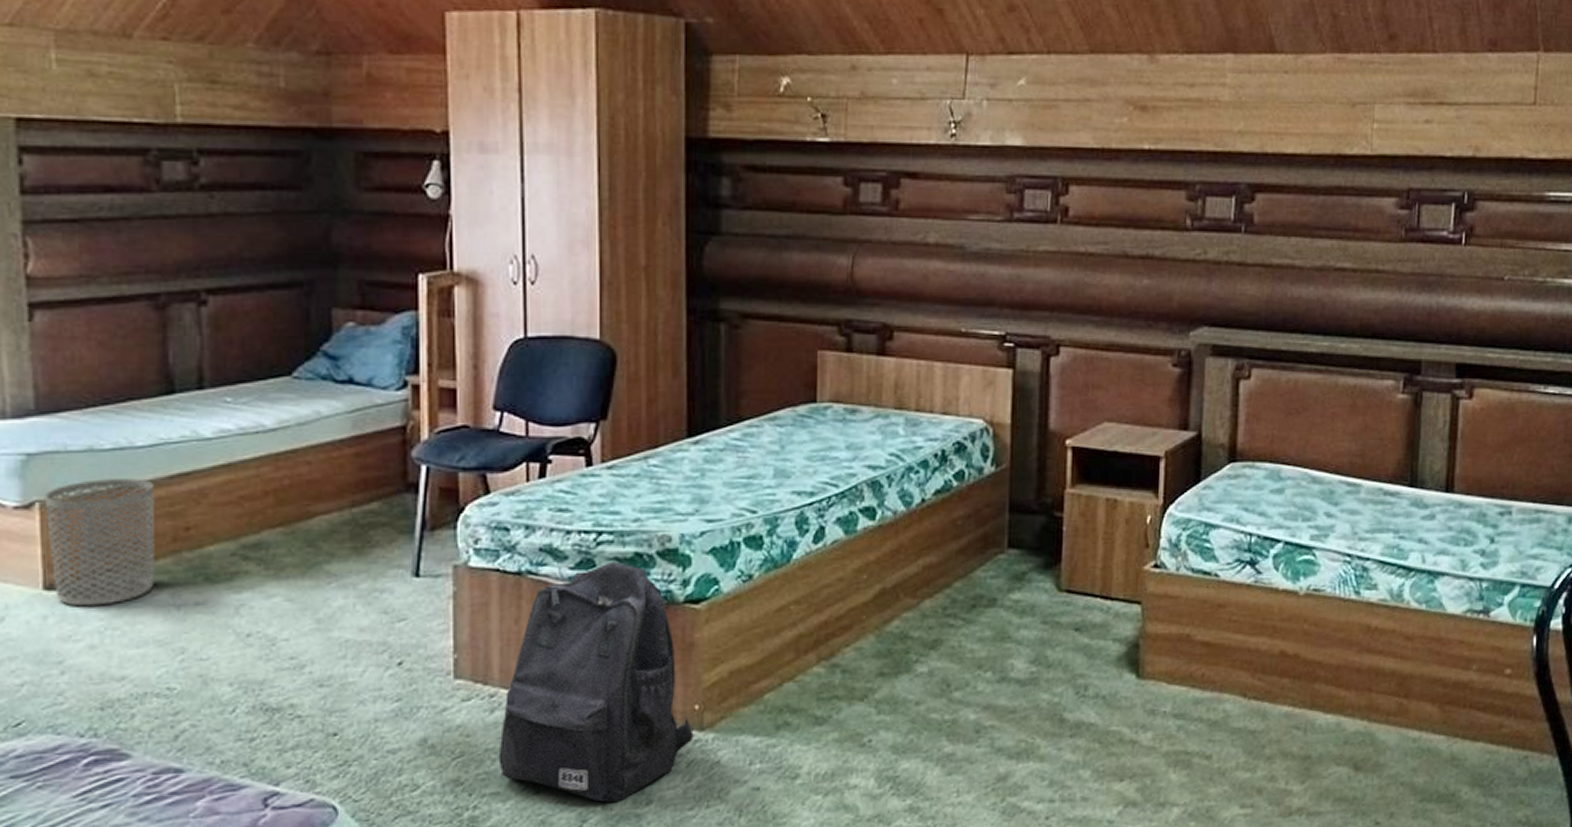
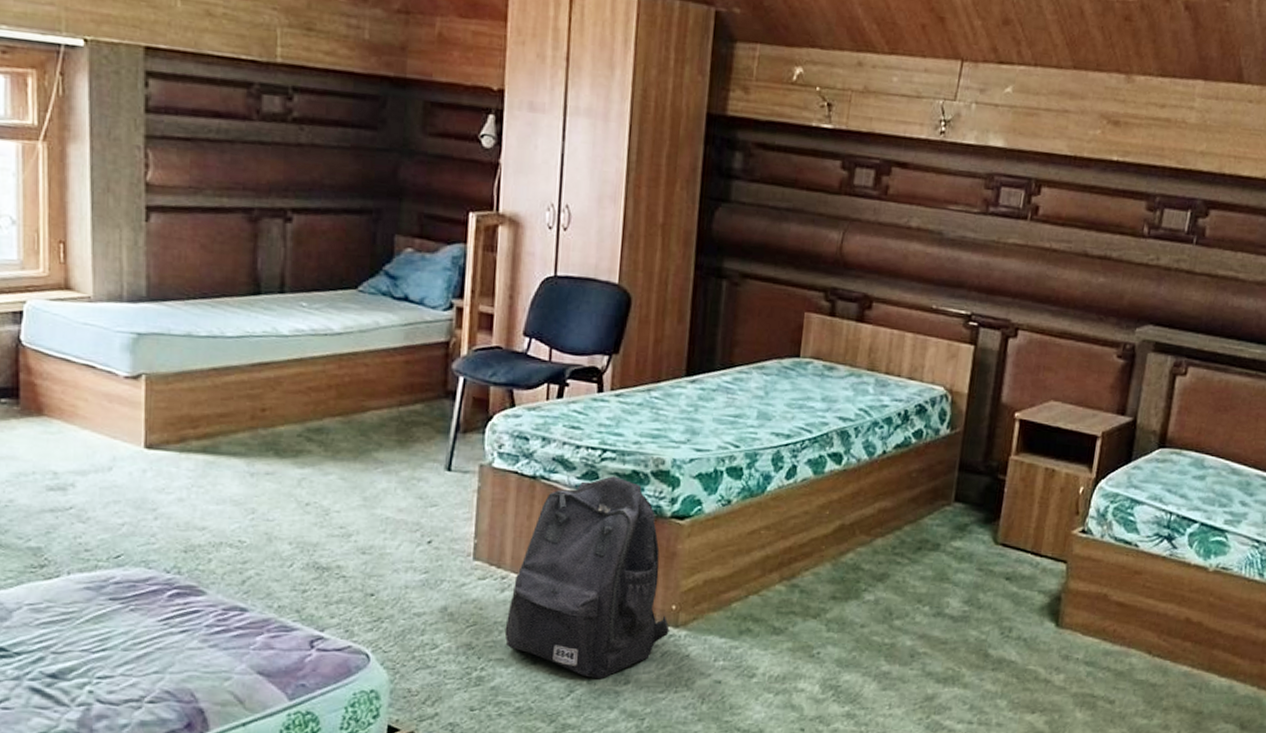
waste bin: present [46,478,155,607] -> none [150,360,239,467]

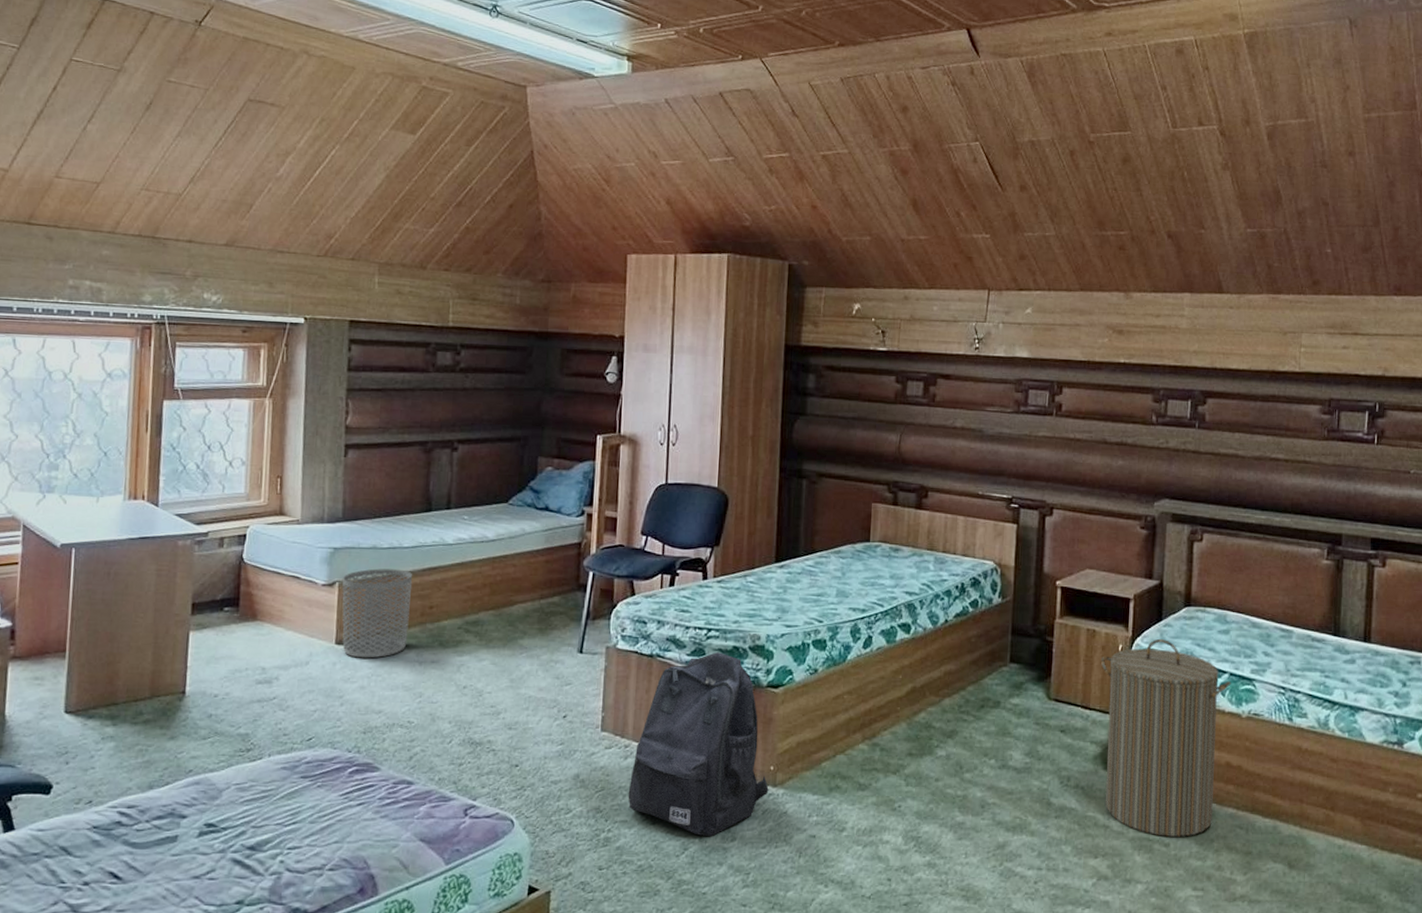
waste bin: none [150,360,239,467] -> present [342,568,413,659]
laundry hamper: none [1049,482,1201,694] -> present [1100,639,1231,837]

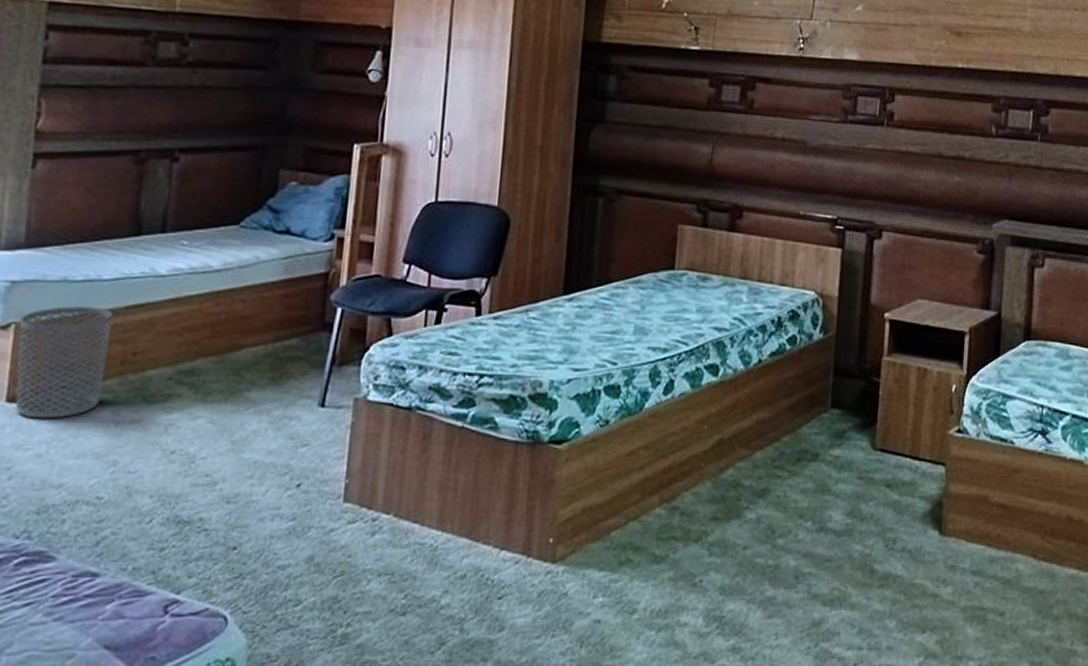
backpack: present [628,652,769,837] -> none [373,402,547,628]
laundry hamper: present [1100,639,1231,837] -> none [931,378,1073,604]

